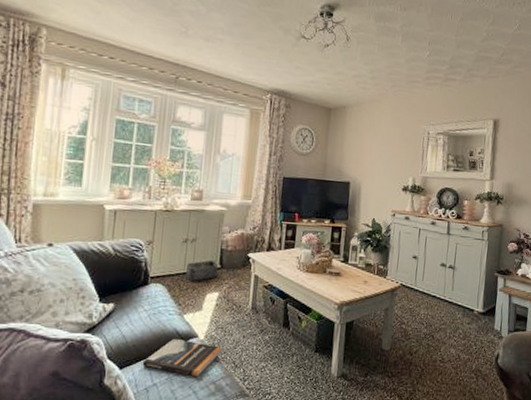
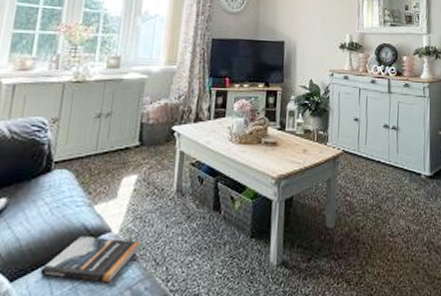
storage bin: present [186,260,219,281] -> none [98,137,138,163]

